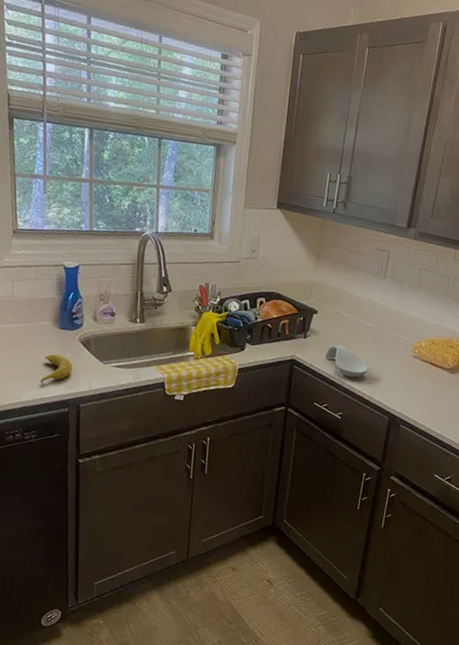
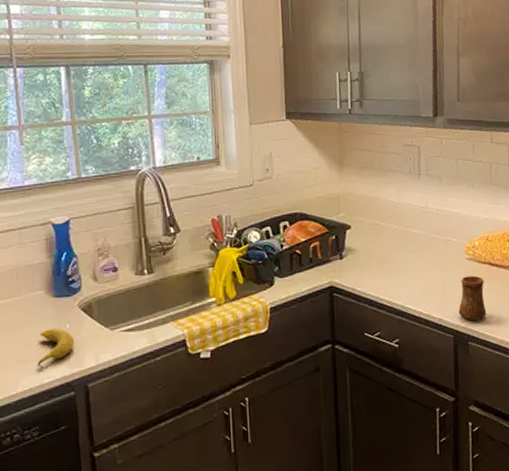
spoon rest: present [324,344,369,378] -> none [367,259,420,297]
cup: none [396,370,424,409] -> present [458,275,487,322]

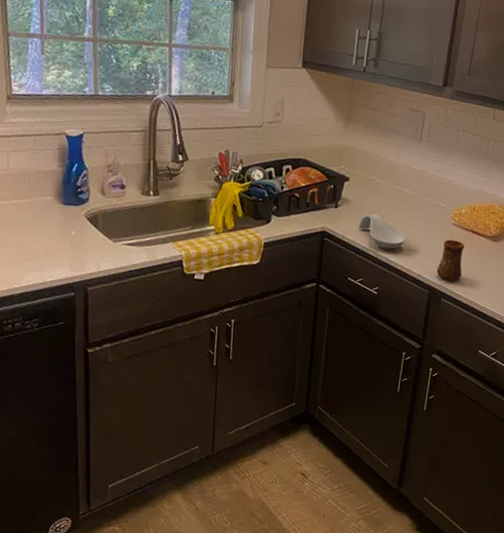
fruit: present [37,328,75,370] -> none [41,233,79,269]
spoon rest: none [367,259,420,297] -> present [358,213,406,249]

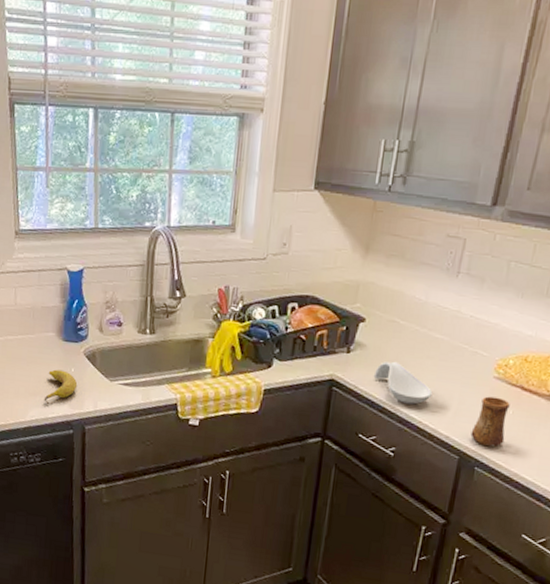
fruit: none [41,233,79,269] -> present [43,369,78,405]

